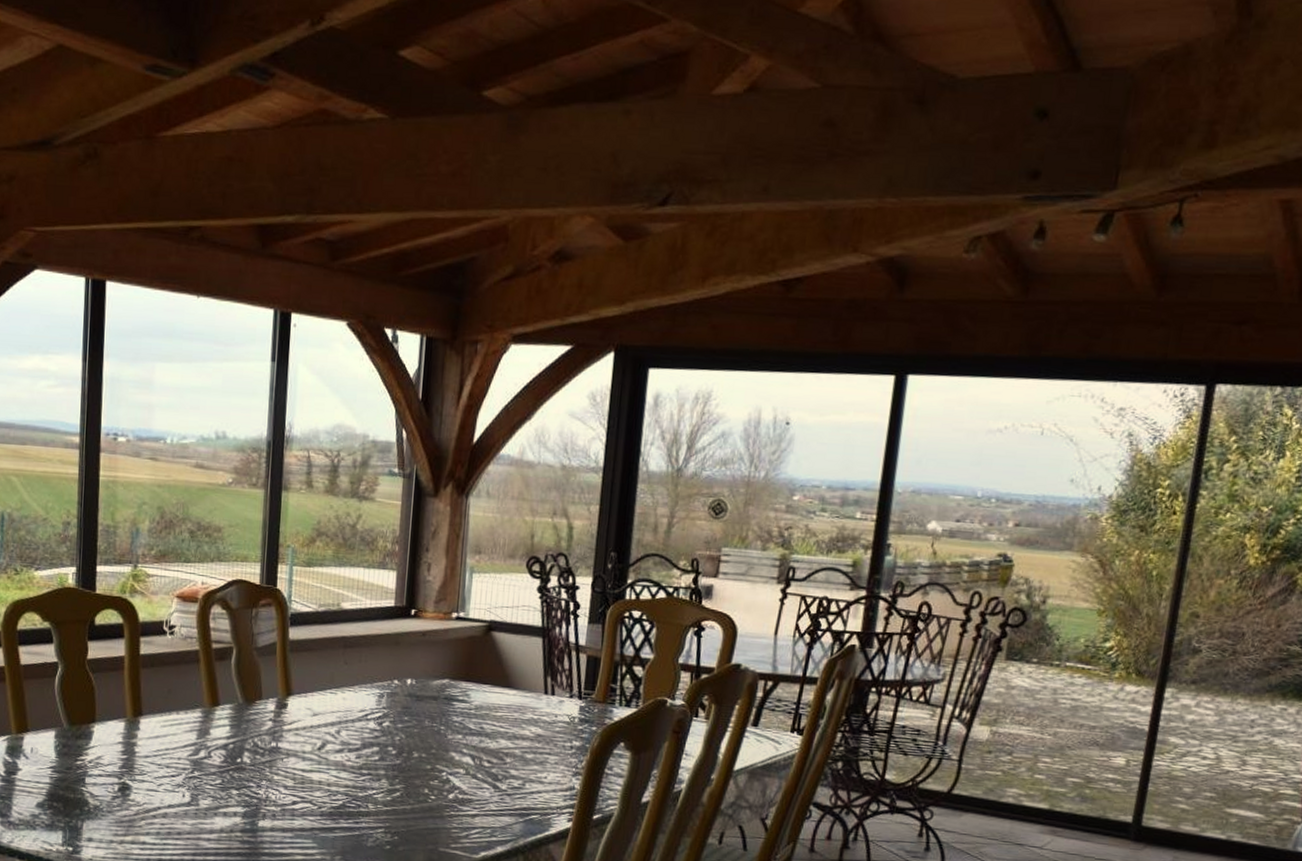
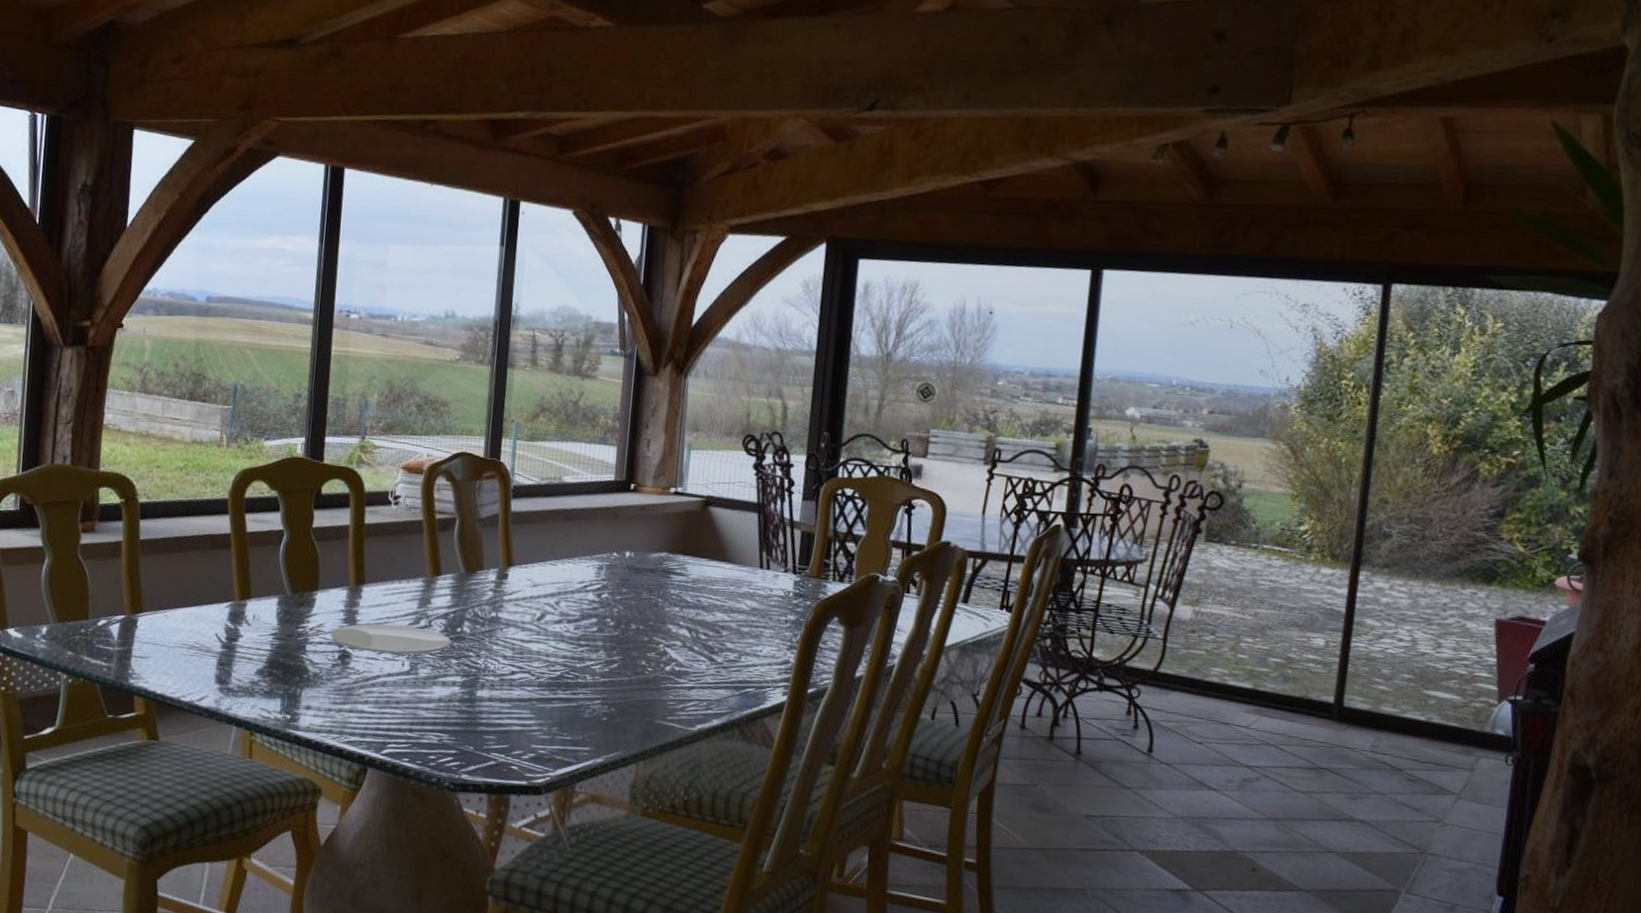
plate: none [109,755,232,786] -> present [330,623,452,655]

